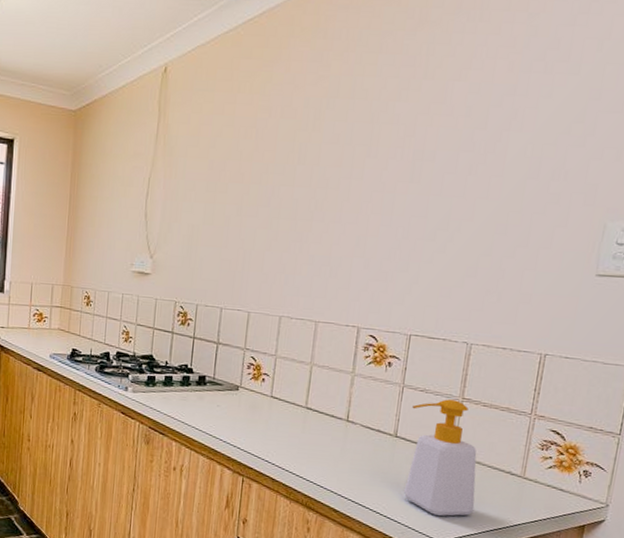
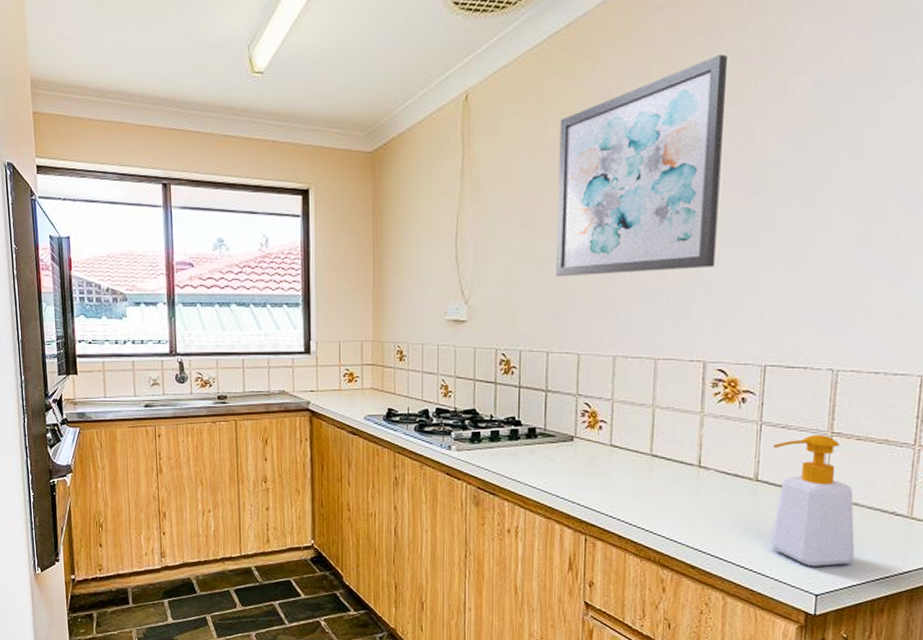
wall art: none [234,54,399,244] -> present [556,54,729,277]

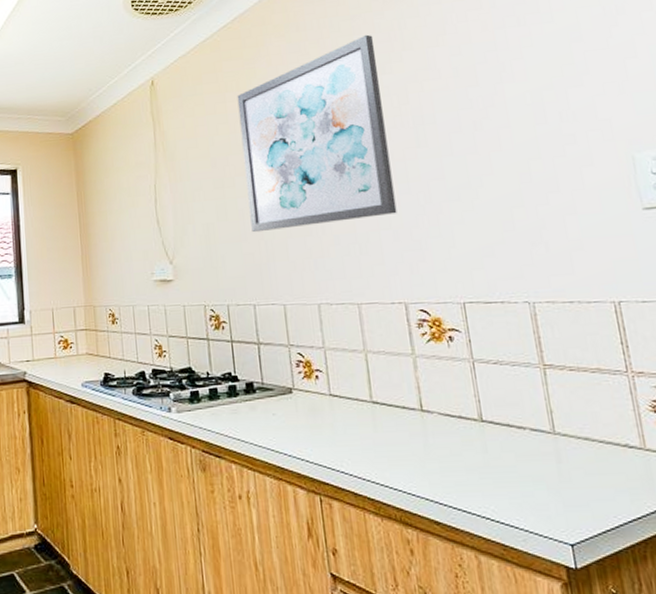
soap bottle: present [770,435,855,566] -> none [490,368,601,511]

